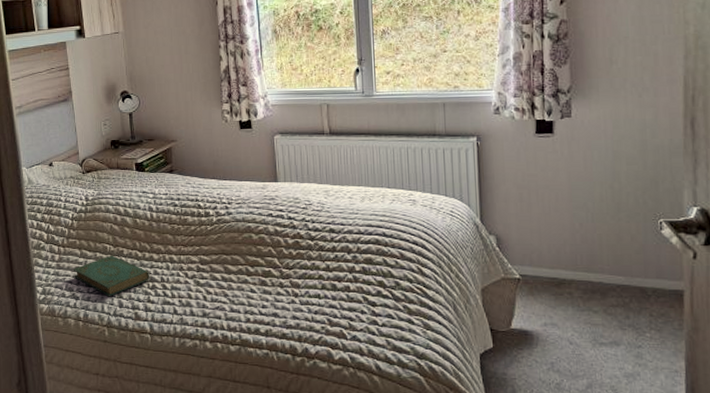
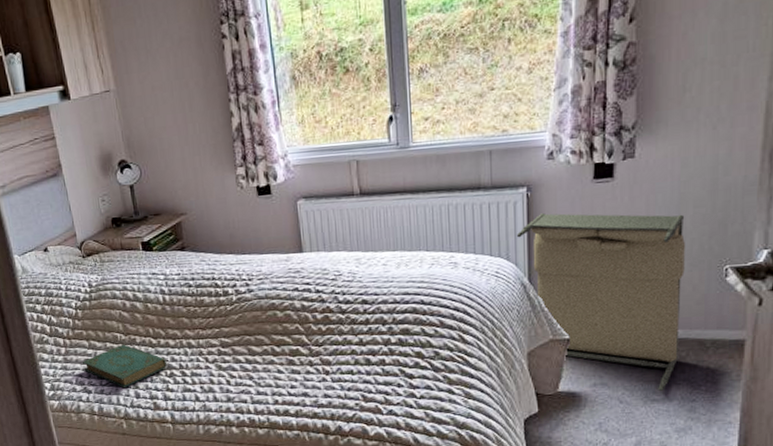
laundry hamper: none [468,161,623,336] -> present [516,213,685,392]

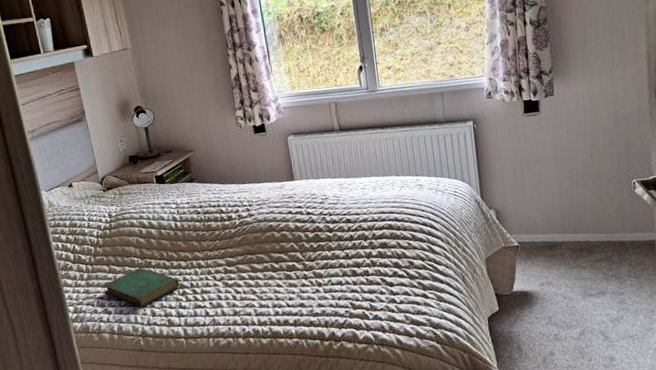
laundry hamper: present [516,213,685,392] -> none [468,139,606,288]

